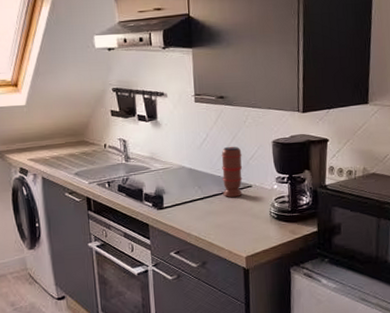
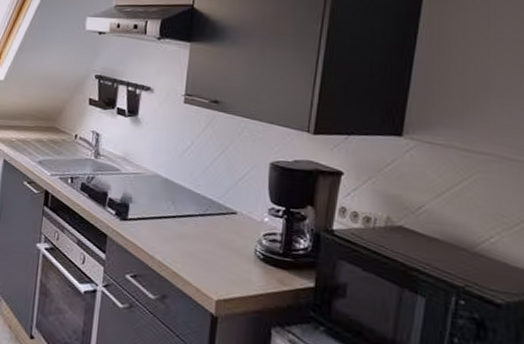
spice grinder: present [221,146,243,198] -> none [200,160,231,224]

